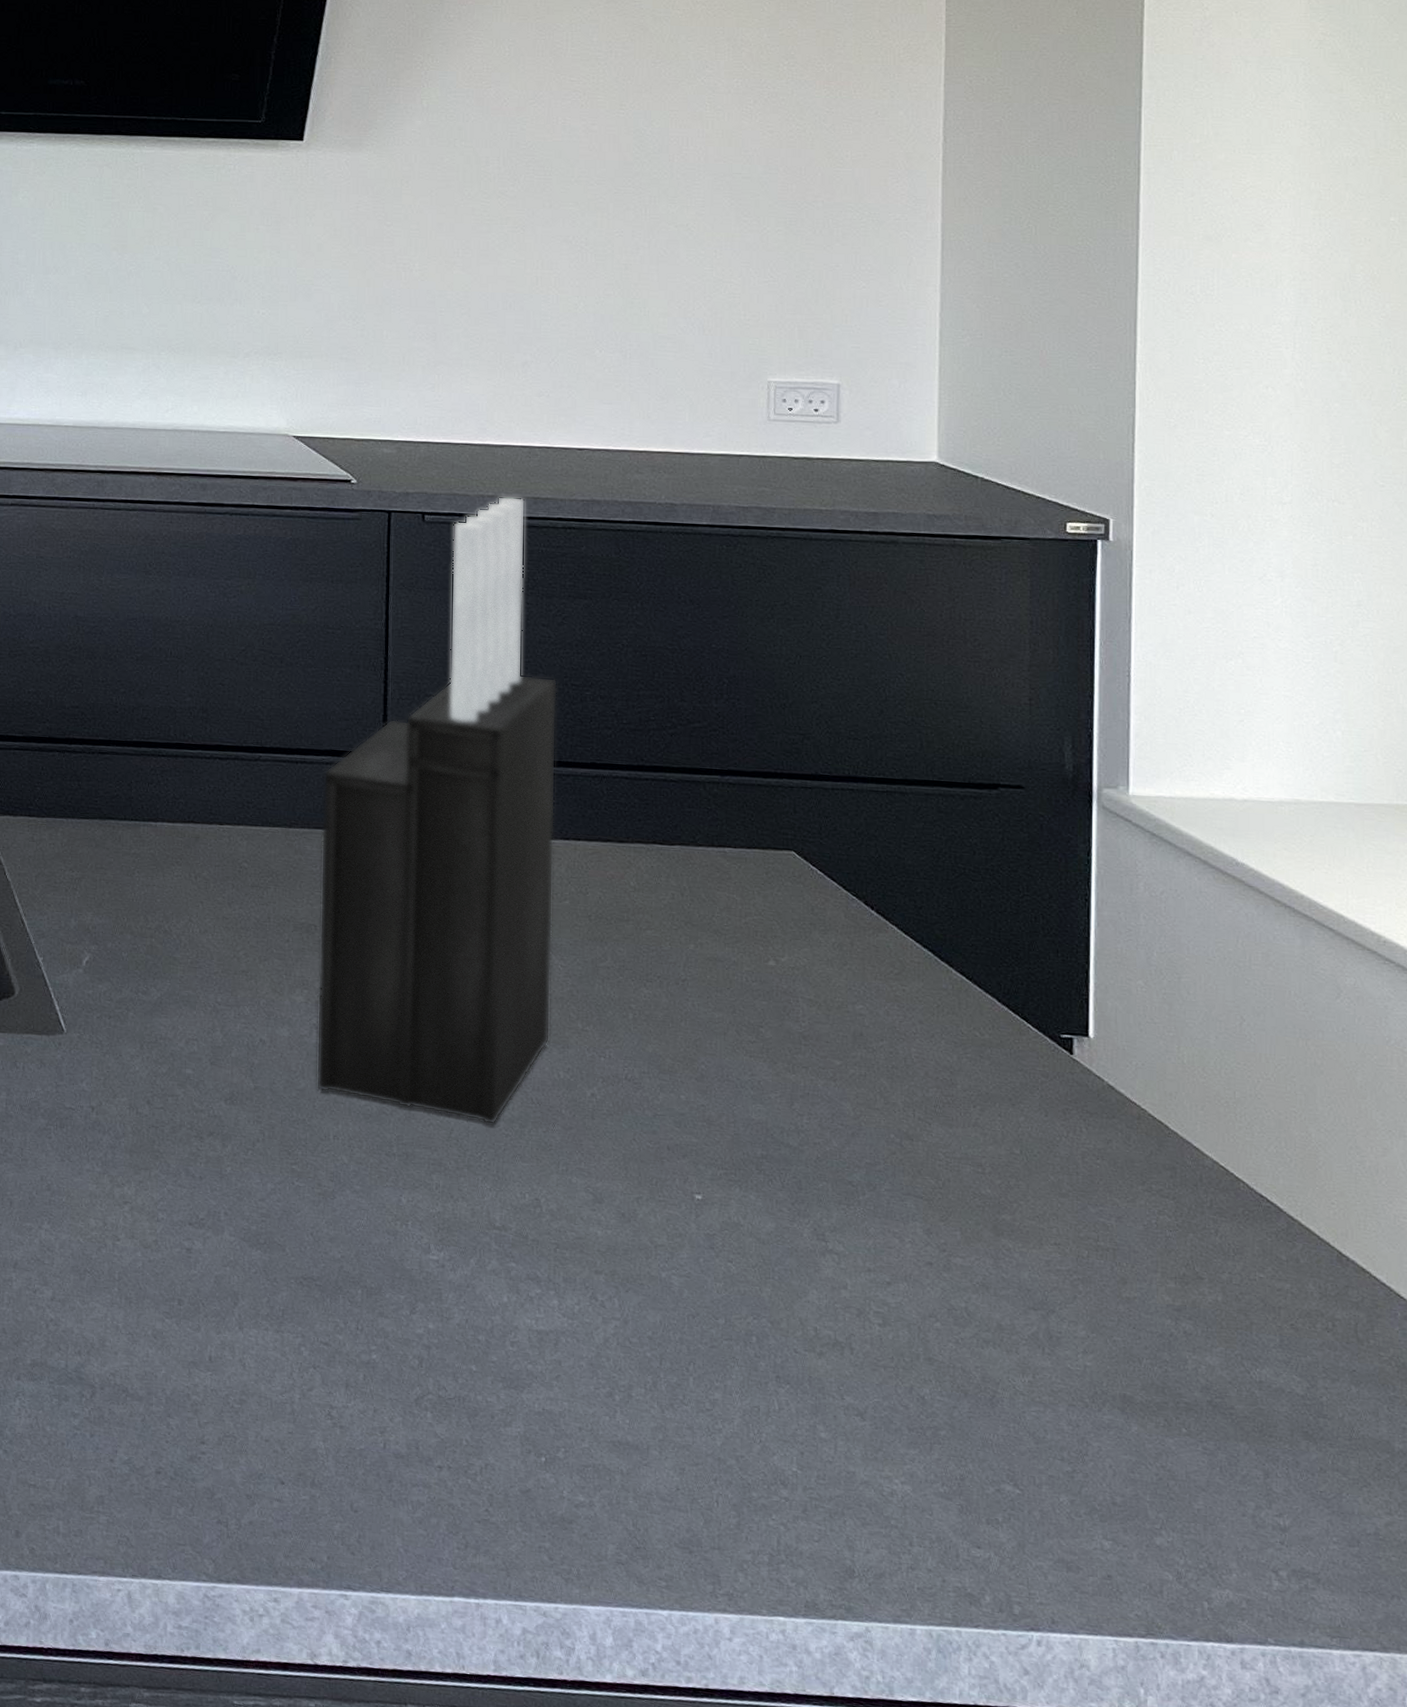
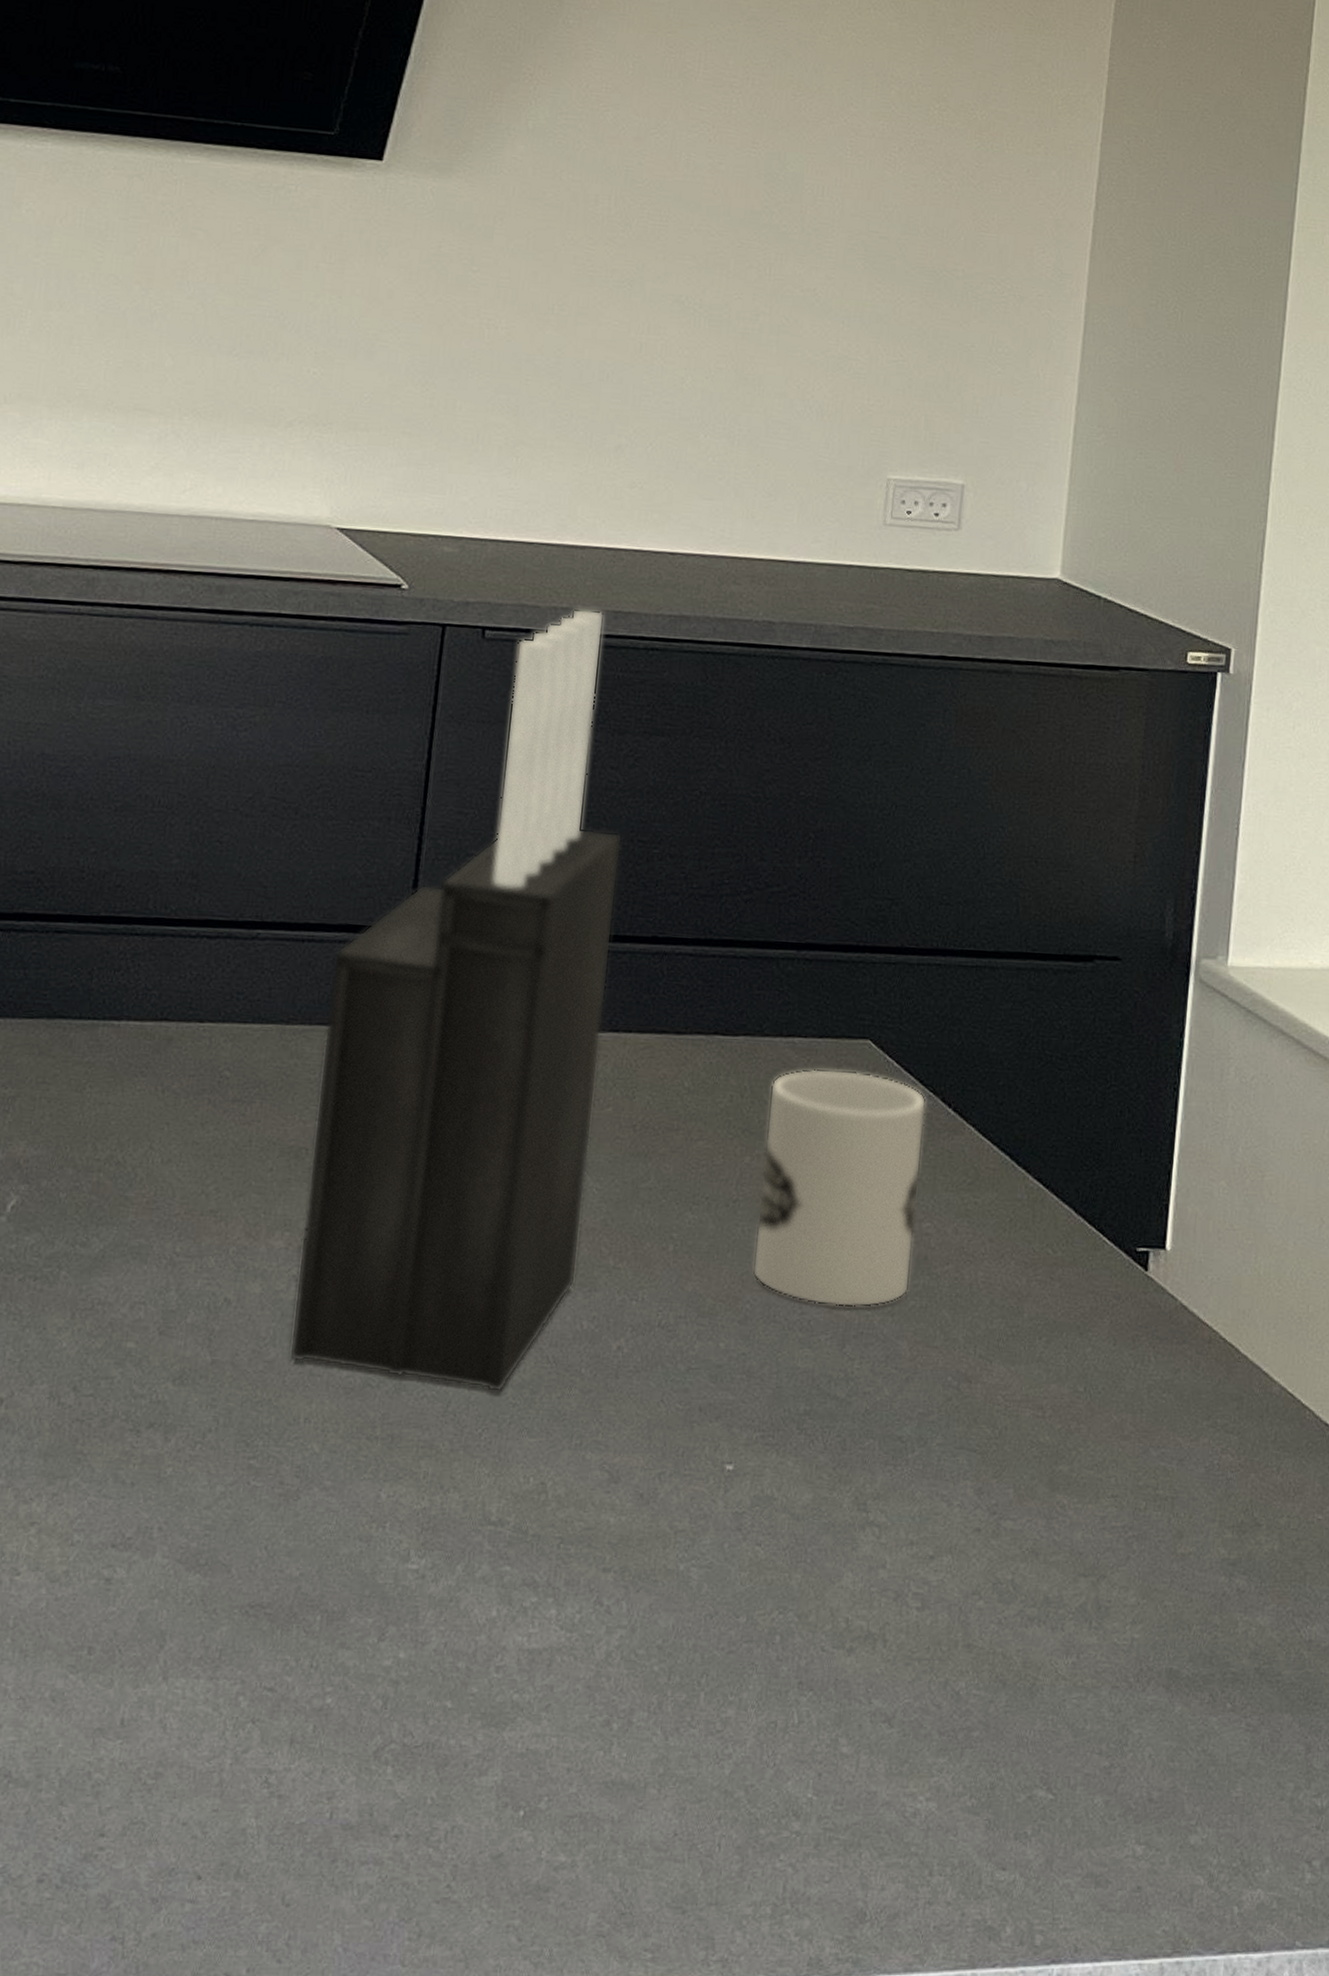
mug: none [704,873,850,1073] -> present [752,1068,927,1308]

